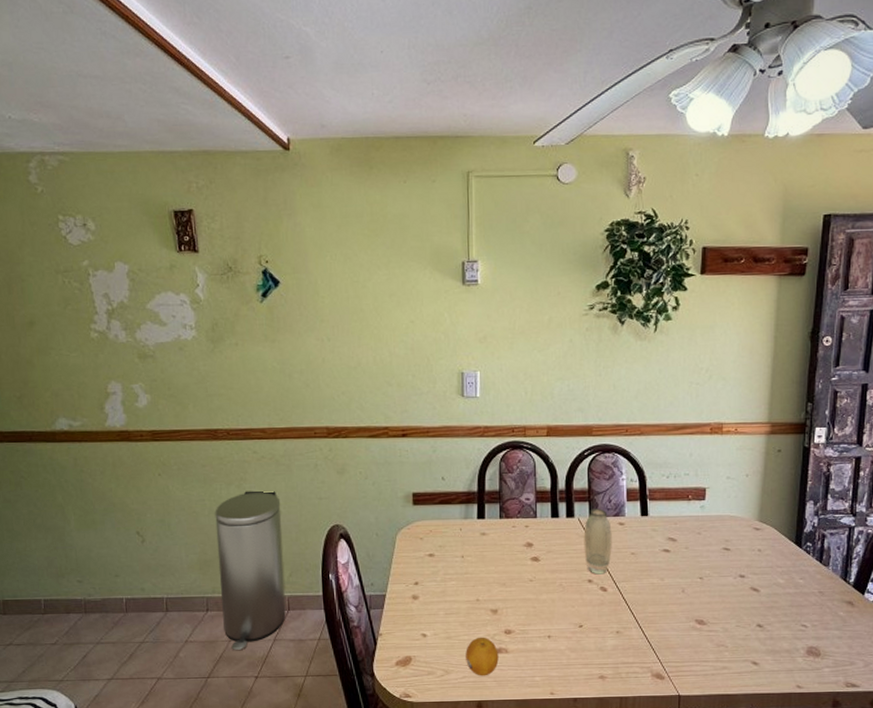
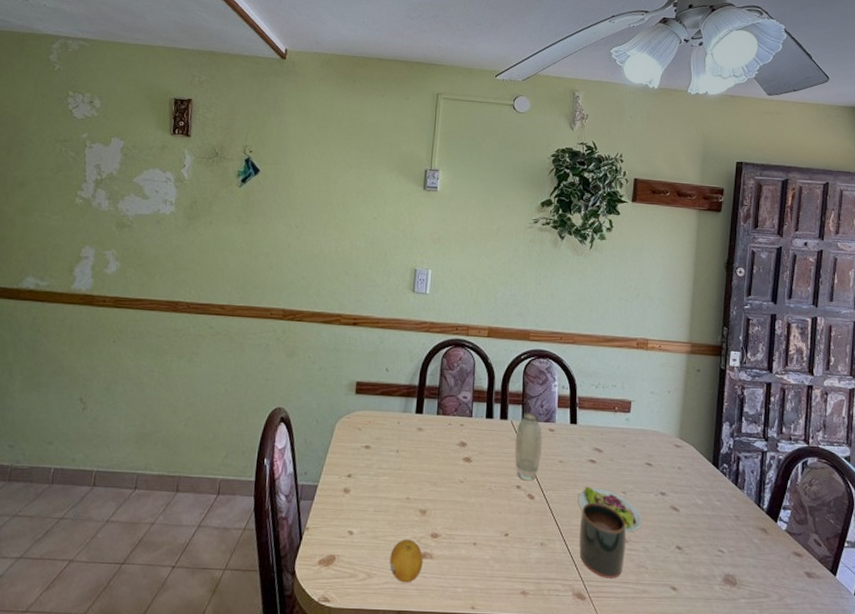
pedal bin: present [215,490,286,651] -> none [149,365,228,536]
salad plate: none [652,575,721,616] -> present [577,486,643,533]
mug: none [656,589,705,659] -> present [579,502,627,579]

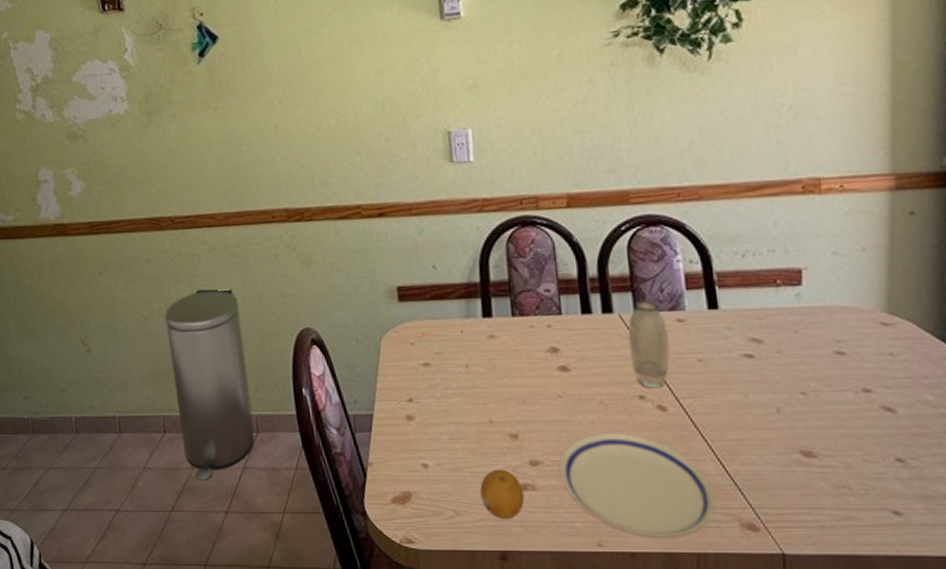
pedal bin: none [149,365,228,536] -> present [164,288,255,481]
plate: none [452,514,559,603] -> present [559,433,716,538]
salad plate: present [577,486,643,533] -> none [732,389,838,445]
mug: present [579,502,627,579] -> none [739,409,815,504]

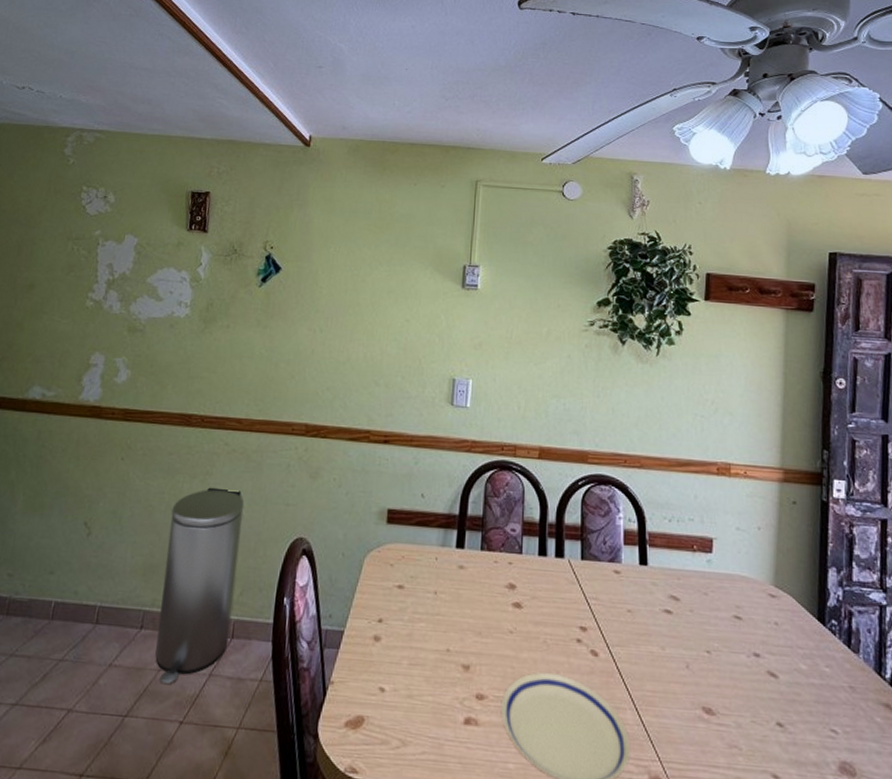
fruit: present [480,469,525,520] -> none [427,699,467,755]
vase: present [627,300,670,389] -> none [573,550,606,634]

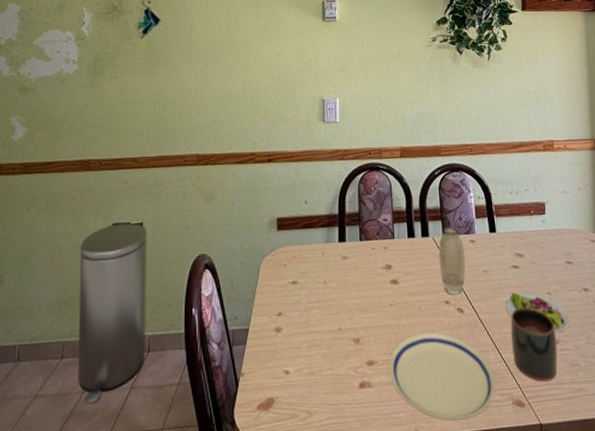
vase: none [573,550,606,634] -> present [438,227,466,295]
salad plate: none [651,642,733,703] -> present [505,292,571,333]
mug: none [656,662,714,760] -> present [510,307,558,382]

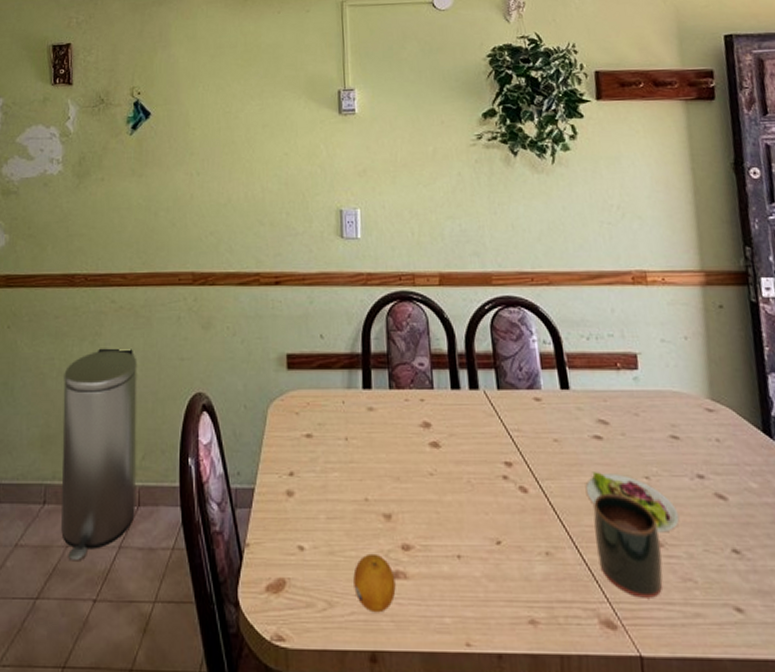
fruit: none [329,370,362,416] -> present [353,553,396,613]
plate: present [389,332,496,421] -> none [430,516,576,636]
vase: present [438,227,466,295] -> none [491,378,529,468]

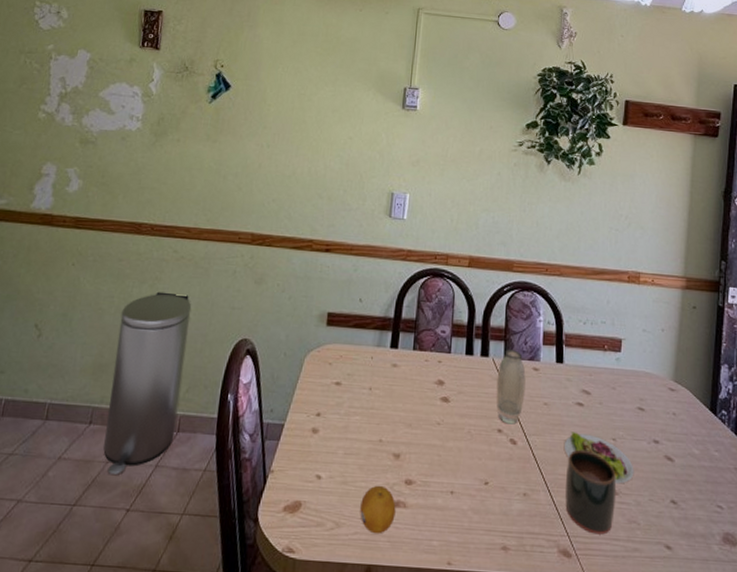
vase: none [491,378,529,468] -> present [496,349,526,425]

